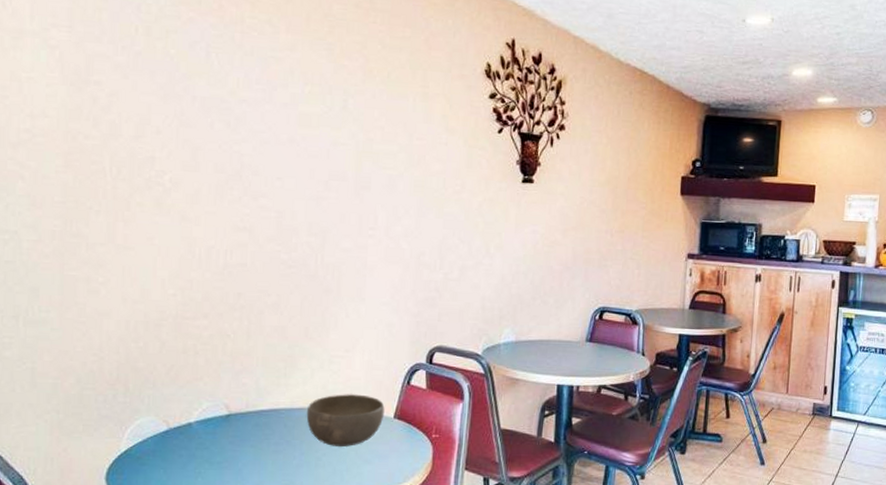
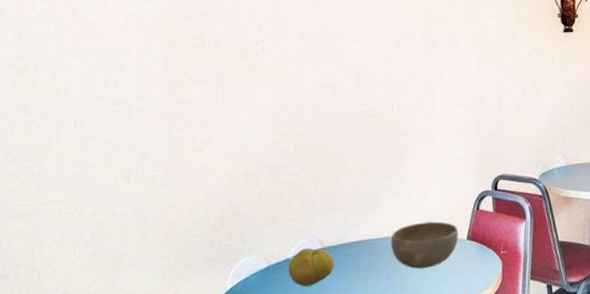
fruit: none [189,413,242,456] -> present [287,248,334,287]

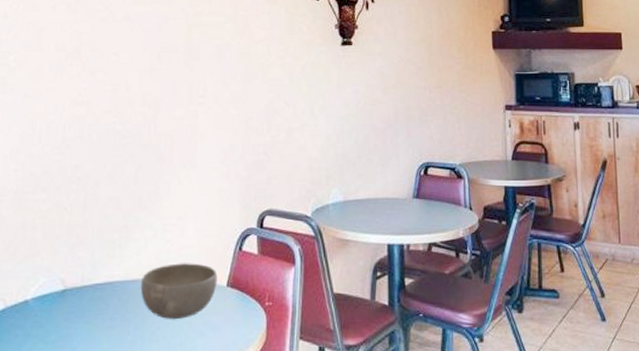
fruit: present [287,248,334,287] -> none [25,288,77,335]

